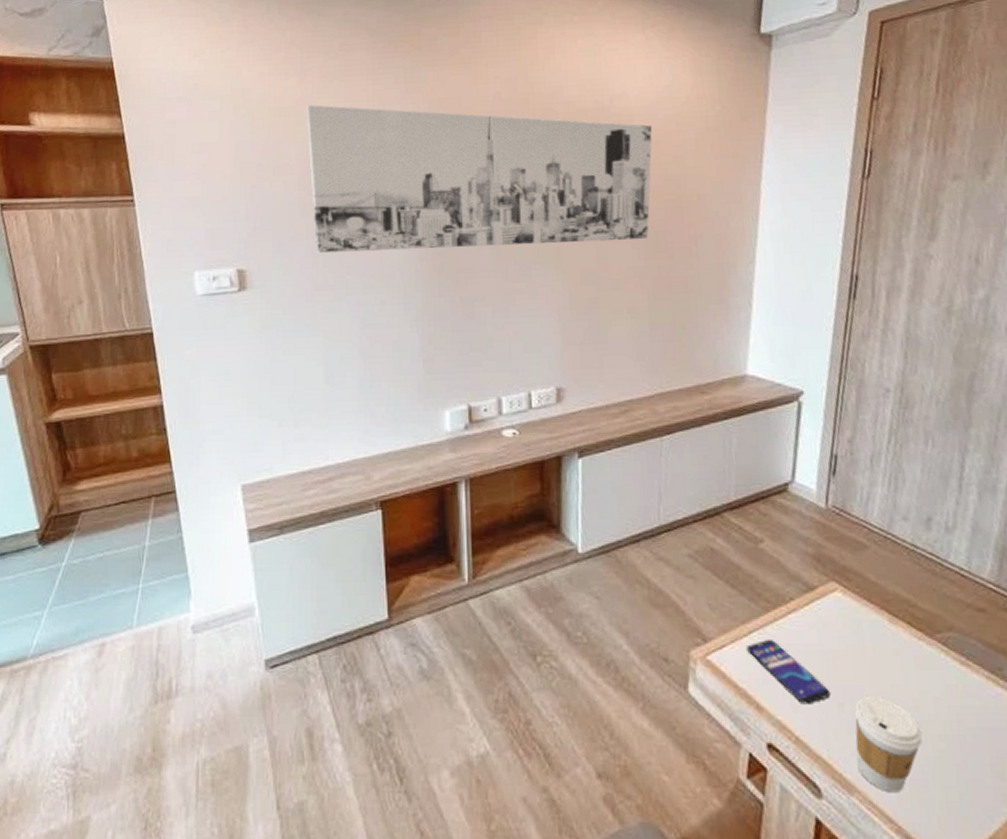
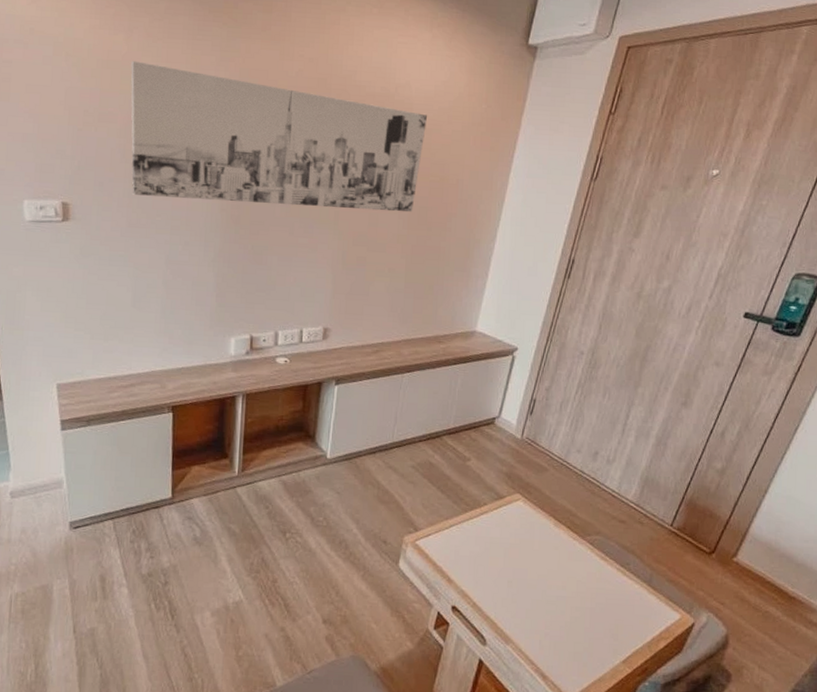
smartphone: present [746,640,832,705] -> none [446,532,504,580]
coffee cup: present [854,695,923,793] -> none [515,576,565,645]

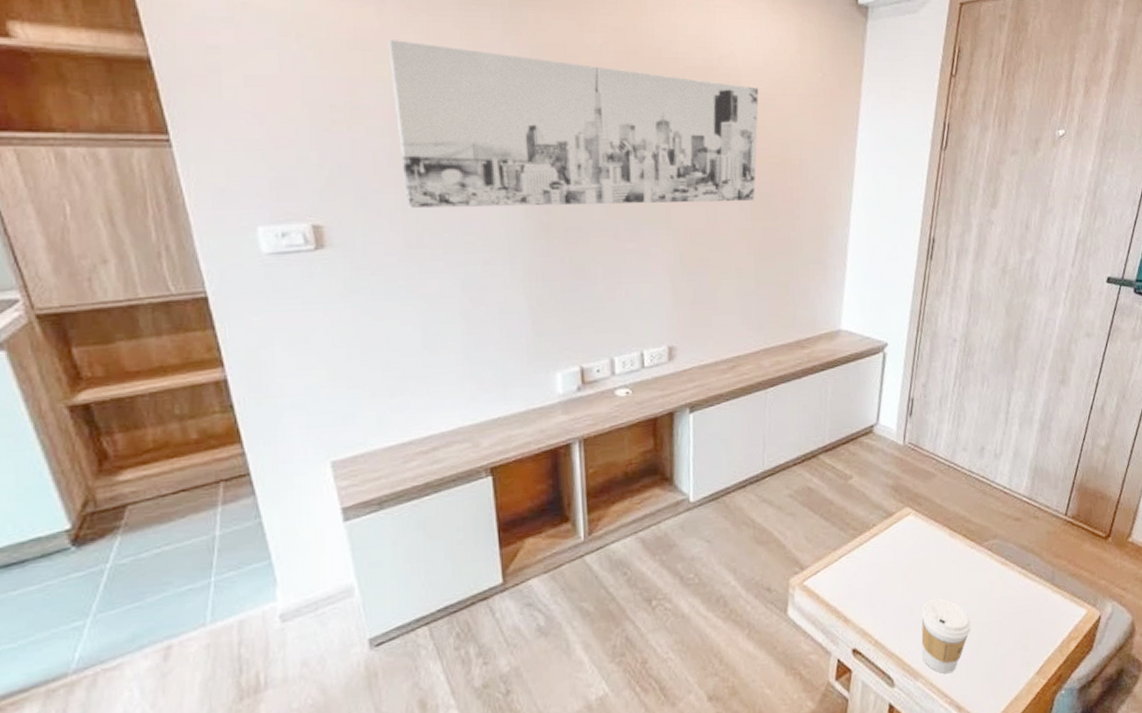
coffee cup: none [515,576,565,645] -> present [921,597,971,674]

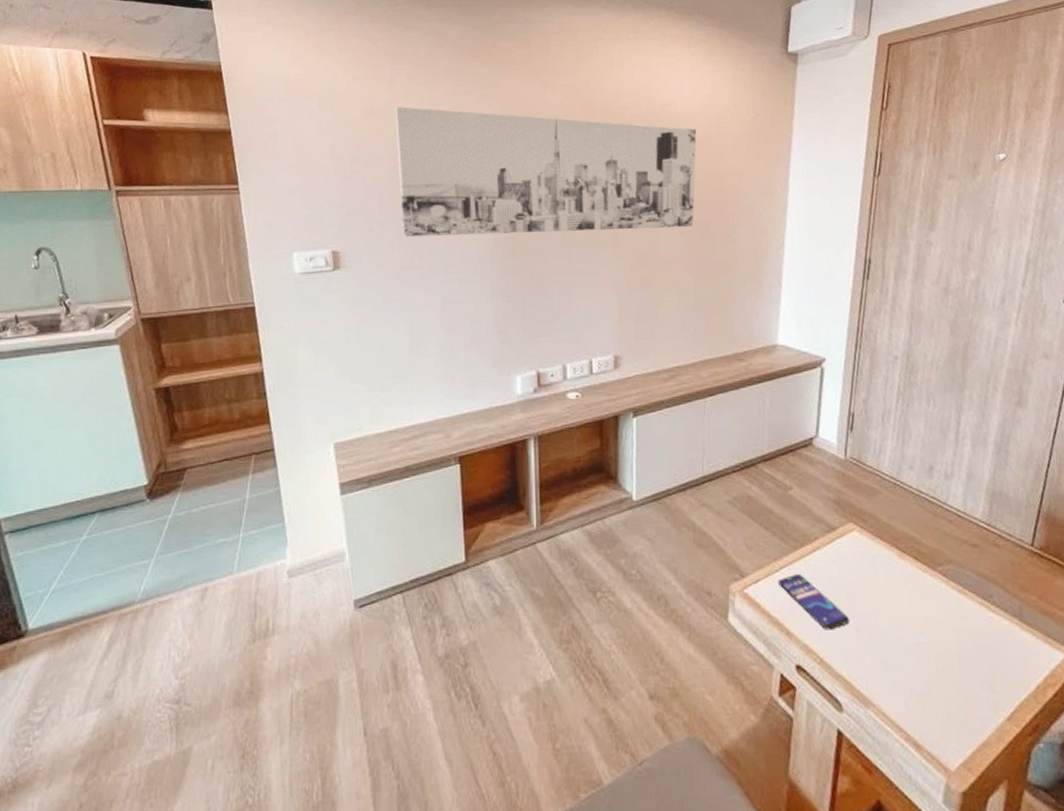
smartphone: none [837,562,904,613] -> present [778,575,850,630]
coffee cup: present [921,597,971,674] -> none [869,621,927,706]

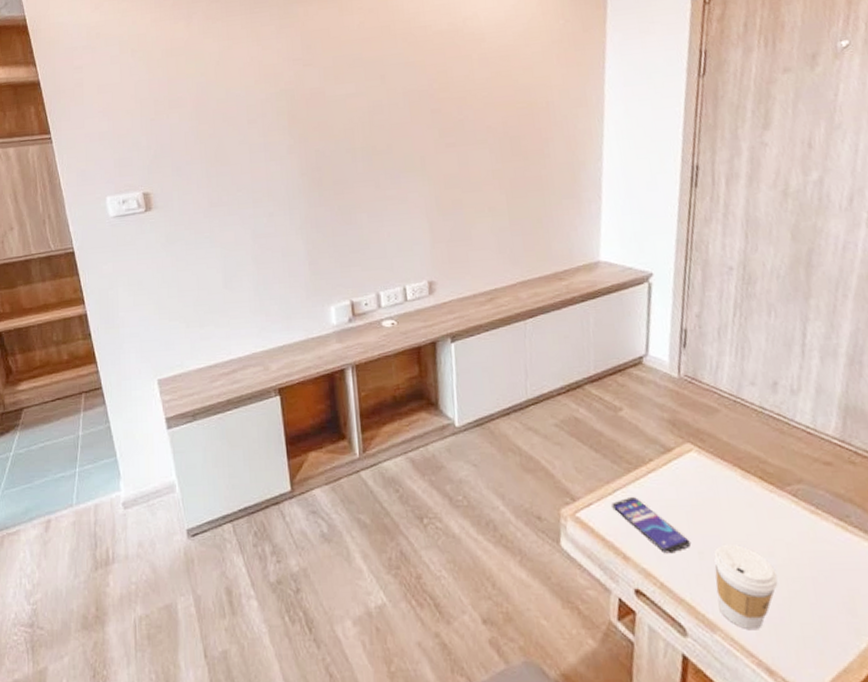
wall art: present [395,106,697,237] -> none [194,41,504,174]
coffee cup: none [869,621,927,706] -> present [713,543,778,630]

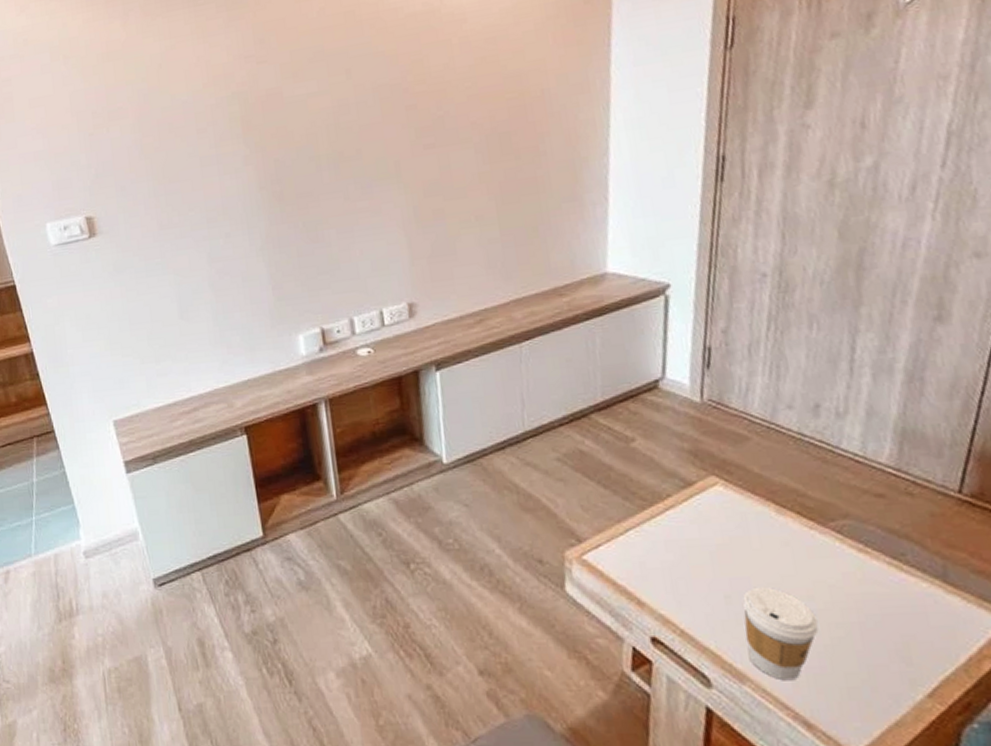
smartphone: present [611,497,692,554] -> none [623,537,717,598]

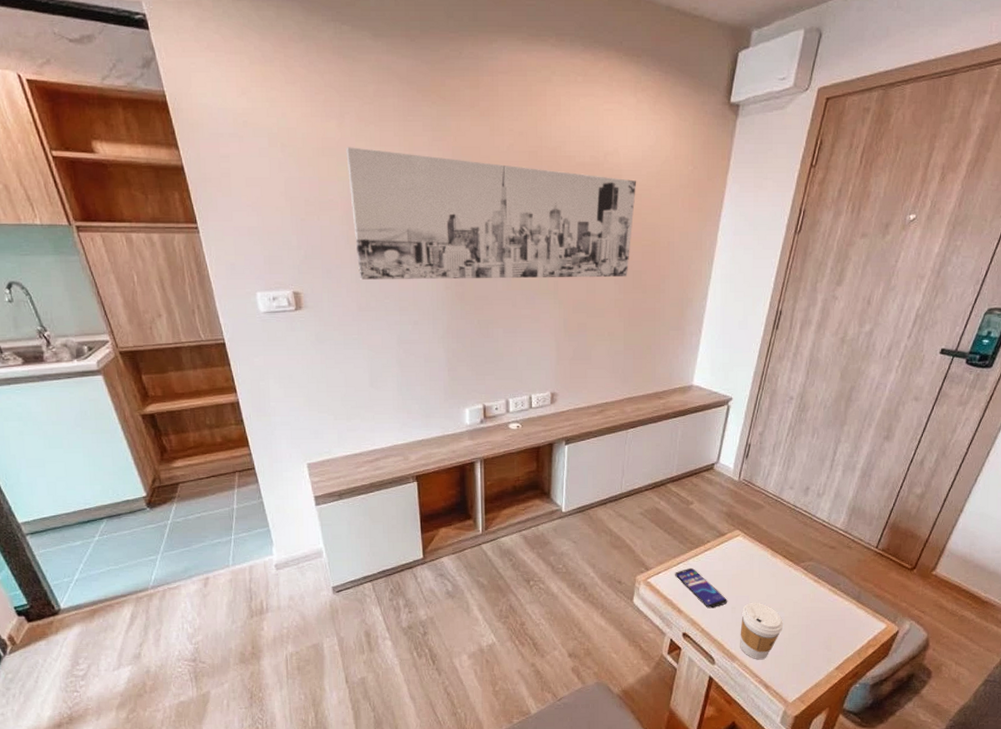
wall art: none [132,21,492,193] -> present [346,147,637,279]
smartphone: none [623,537,717,598] -> present [675,568,728,609]

